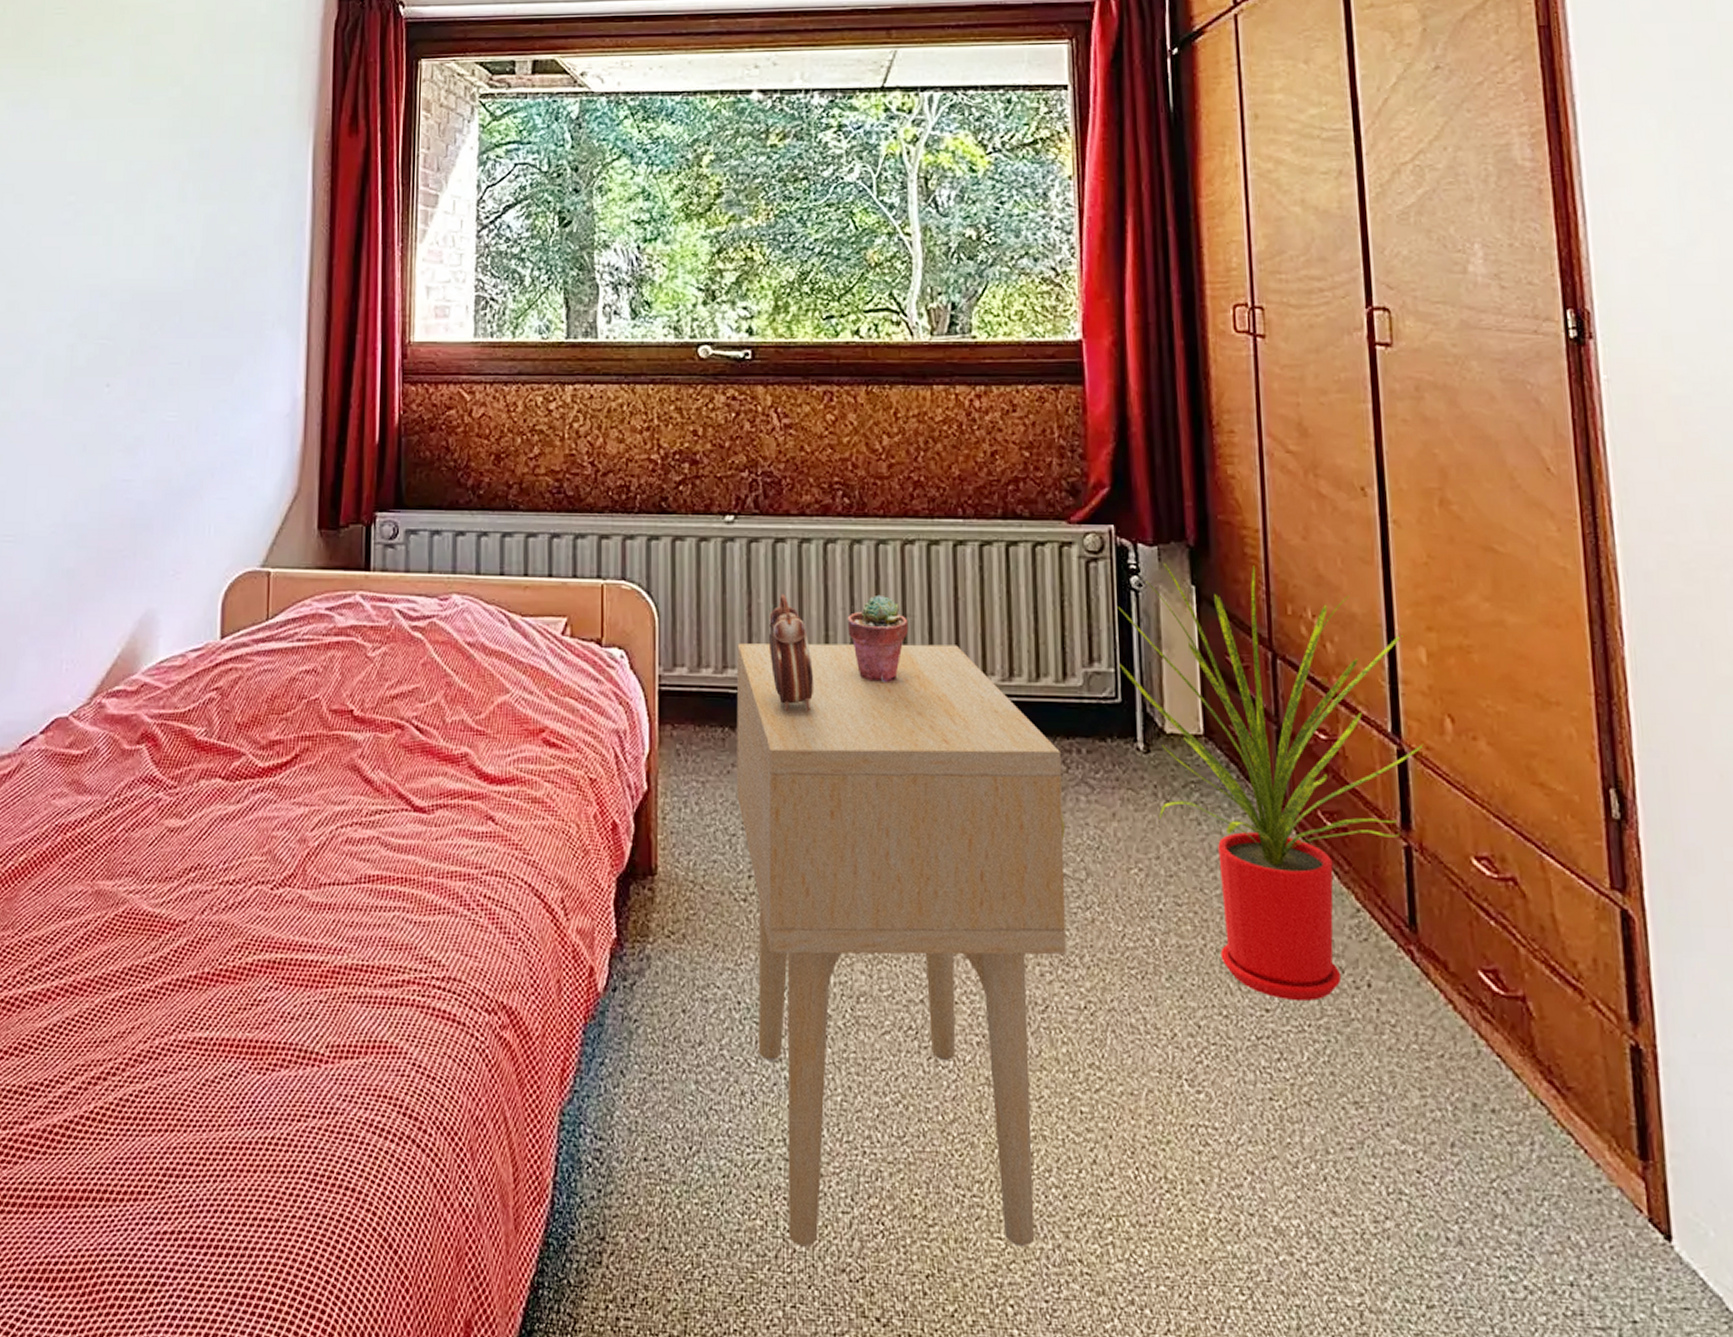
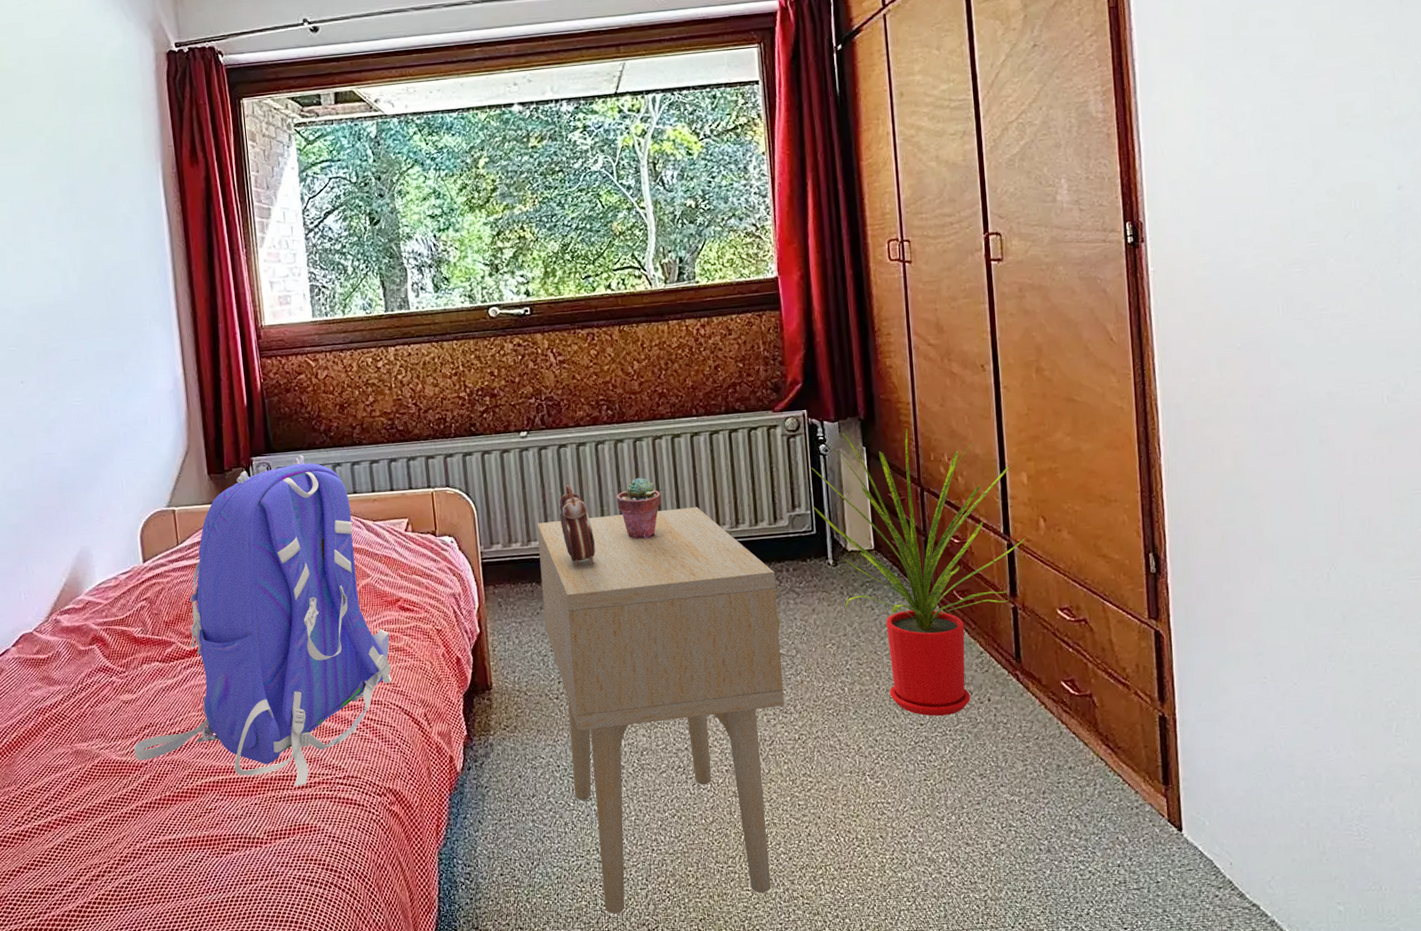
backpack: none [172,516,525,983] -> present [134,455,392,787]

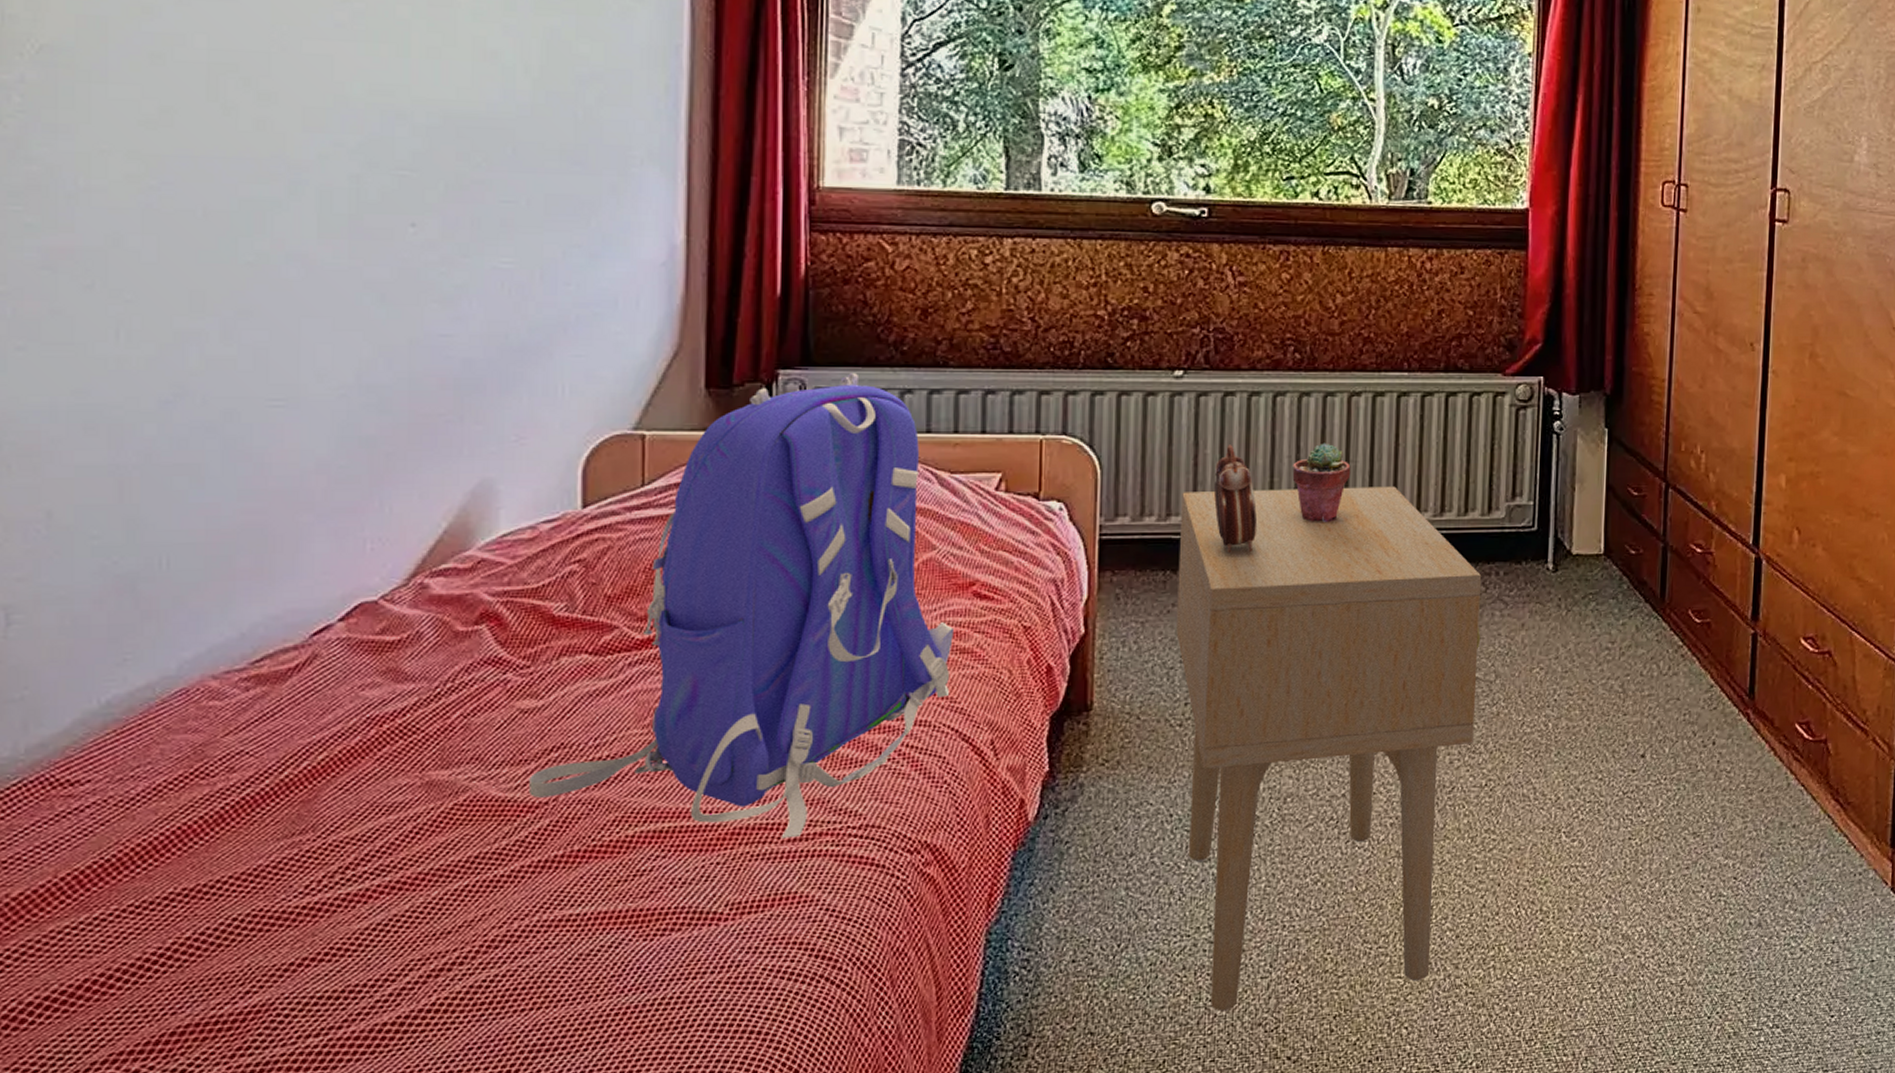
house plant: present [811,428,1025,716] -> none [1537,410,1775,762]

